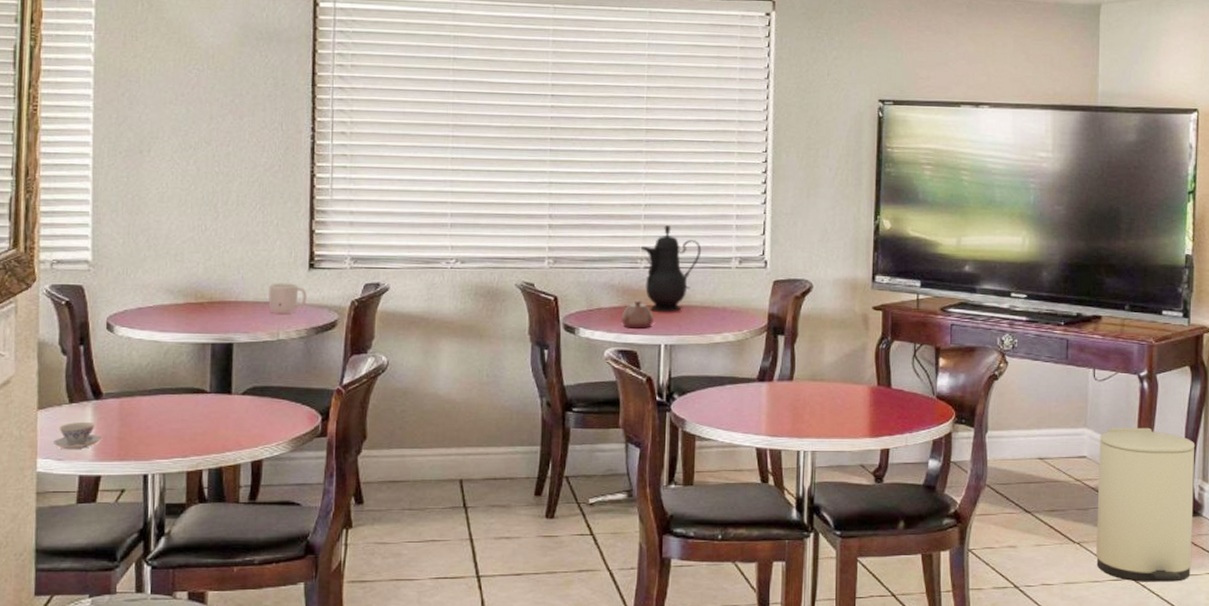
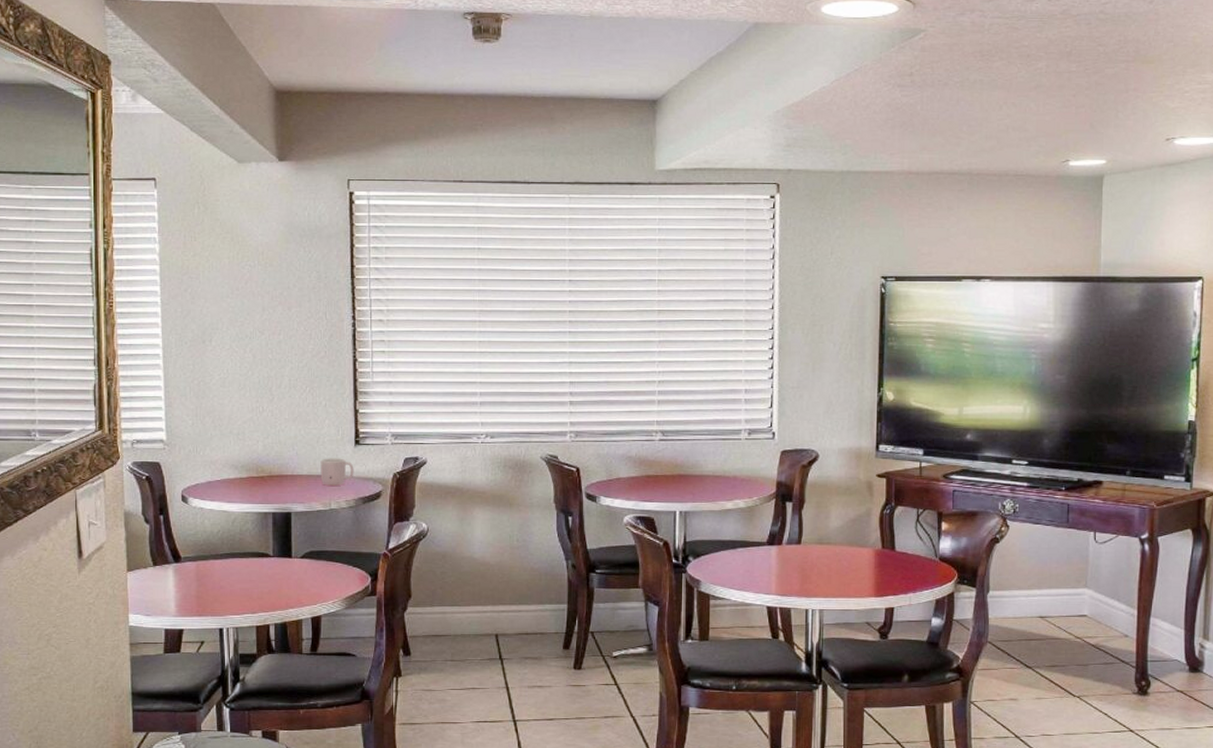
teacup: present [53,422,101,450] -> none [142,583,182,607]
sugar bowl: present [621,300,654,329] -> none [639,470,669,497]
coffeepot: present [640,225,702,312] -> none [655,400,713,481]
pedal bin: present [1096,427,1195,582] -> none [1096,587,1196,734]

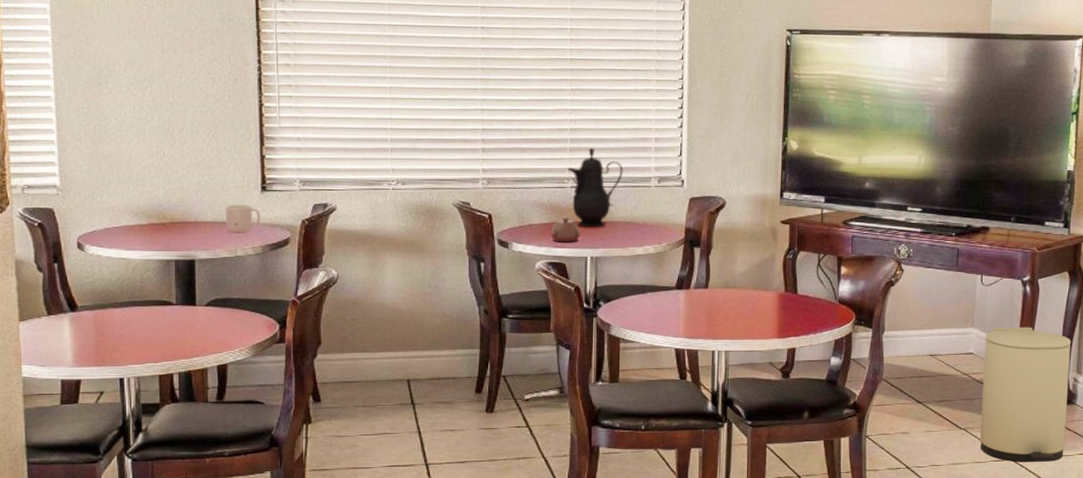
sugar bowl: none [639,470,669,497] -> present [550,217,580,243]
coffeepot: none [655,400,713,481] -> present [567,148,624,228]
pedal bin: none [1096,587,1196,734] -> present [980,327,1071,462]

